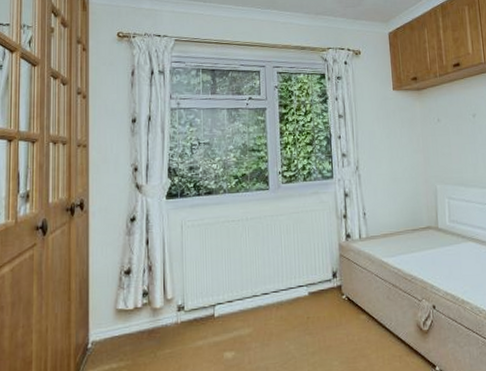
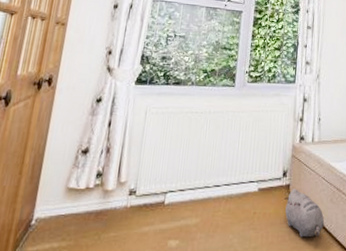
plush toy: none [337,289,384,339] -> present [284,189,325,238]

